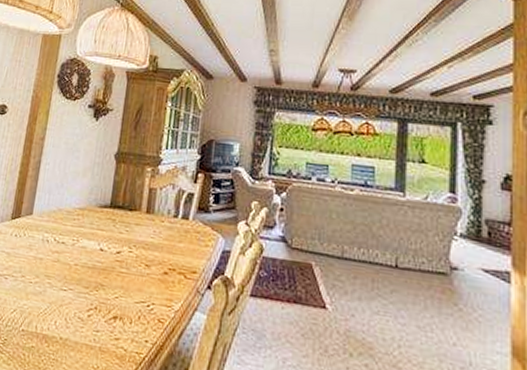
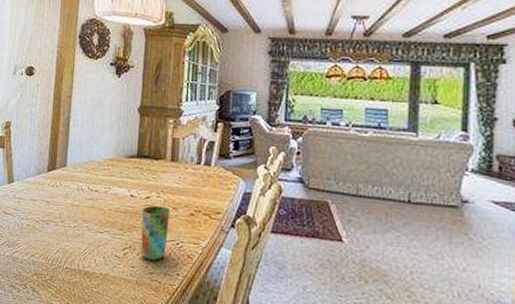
cup: none [107,261,143,325] -> present [140,205,171,261]

